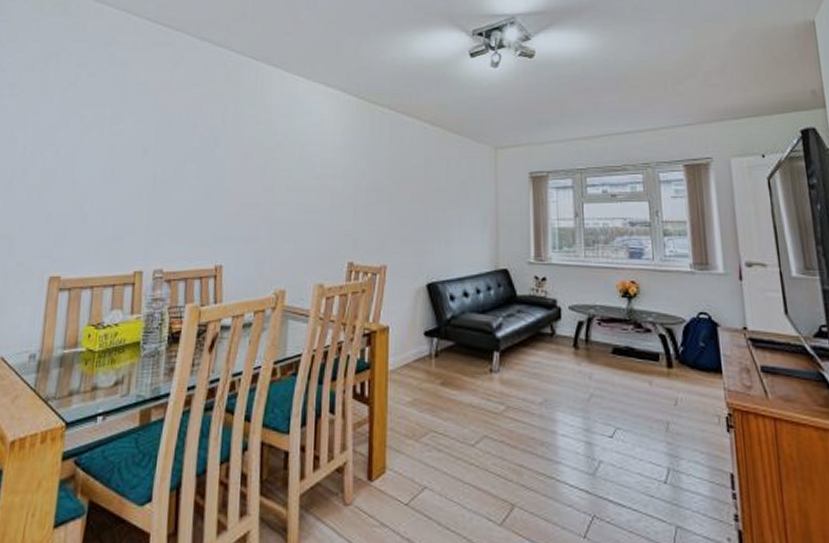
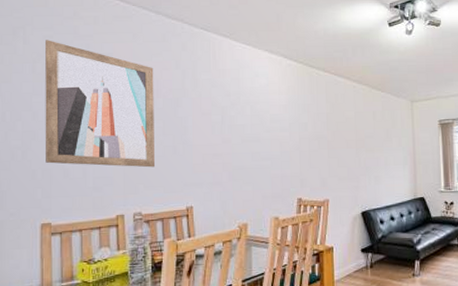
wall art: none [63,67,193,216] -> present [45,40,156,168]

